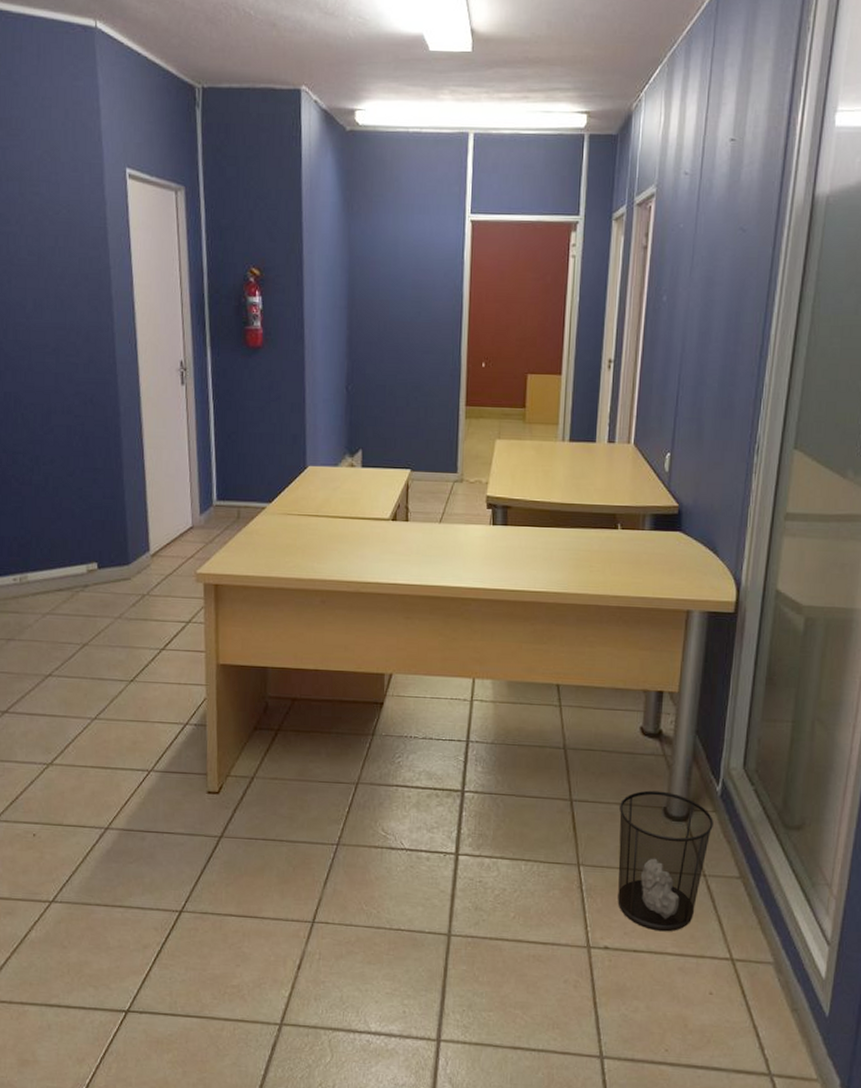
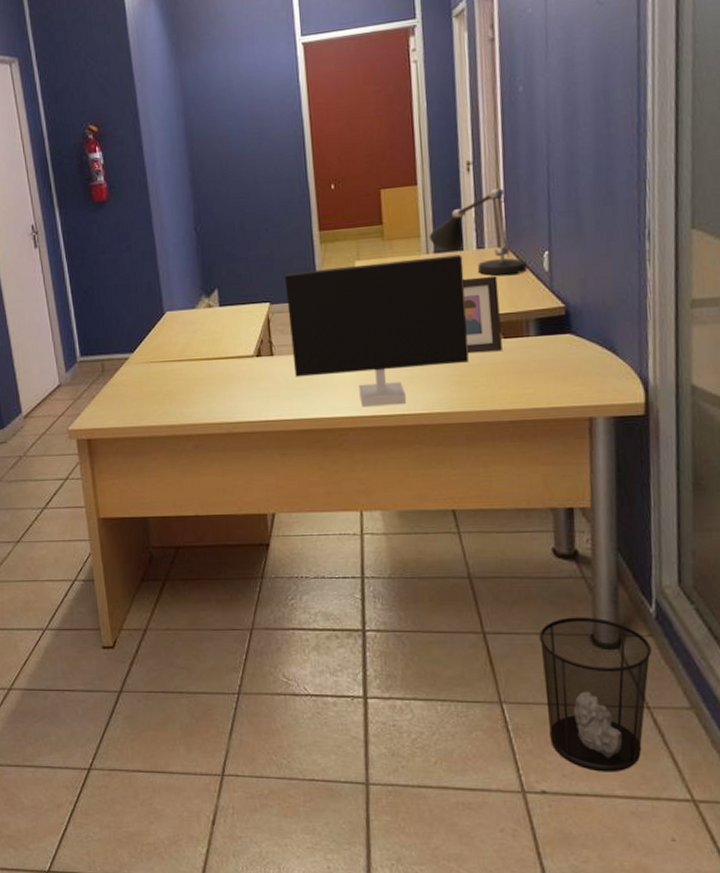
monitor: none [426,443,594,582] -> present [285,254,469,407]
desk lamp: none [566,388,650,471] -> present [429,188,527,276]
picture frame: none [587,469,623,541] -> present [463,275,502,354]

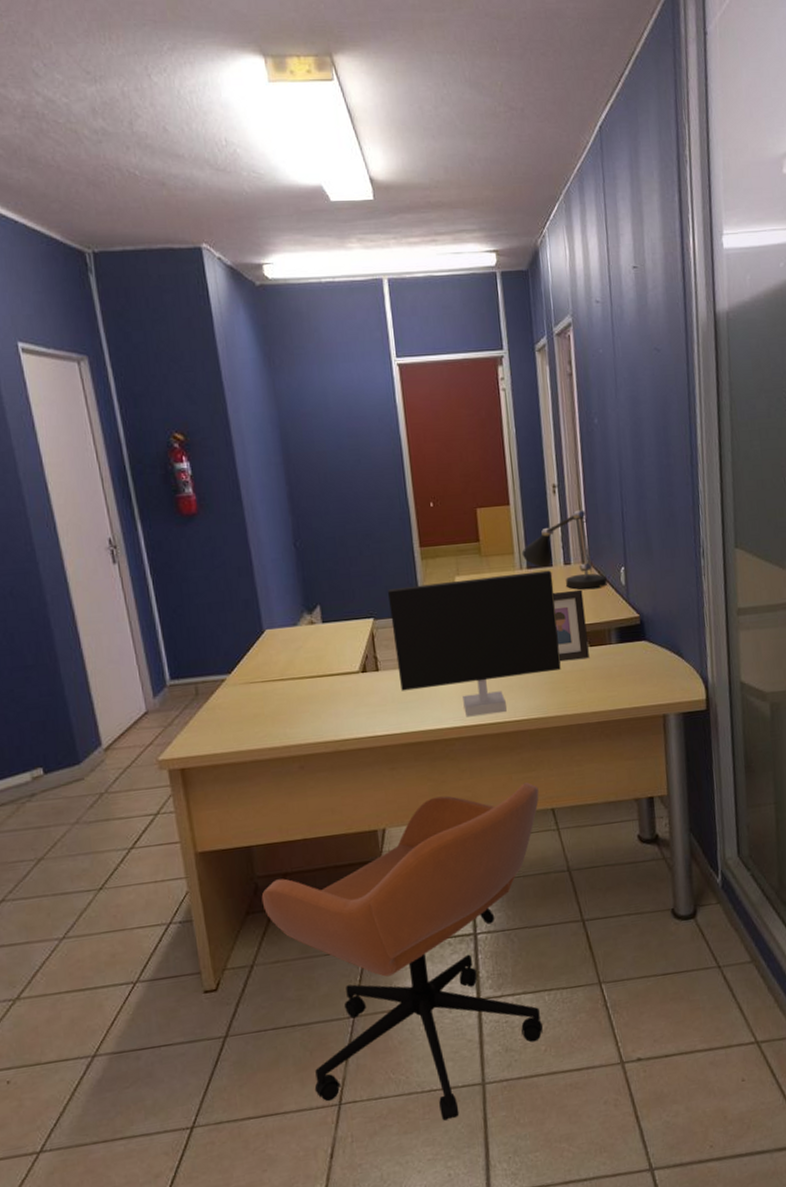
office chair: none [155,480,439,813] -> present [261,782,543,1121]
waste bin: present [538,617,651,772] -> none [629,893,720,1032]

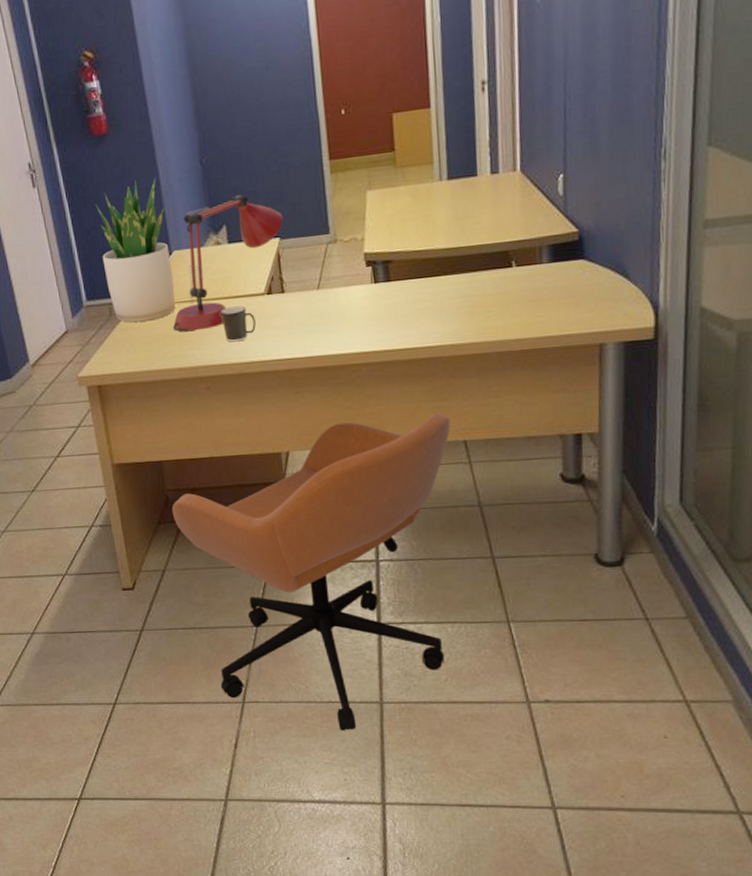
planter: none [182,558,267,702] -> present [94,177,176,323]
desk lamp: none [265,576,377,711] -> present [173,194,284,332]
mug: none [314,684,351,721] -> present [220,306,256,343]
monitor: present [388,570,561,717] -> none [295,180,481,342]
desk lamp: present [521,510,607,590] -> none [442,108,541,202]
picture frame: present [553,589,589,662] -> none [476,201,515,284]

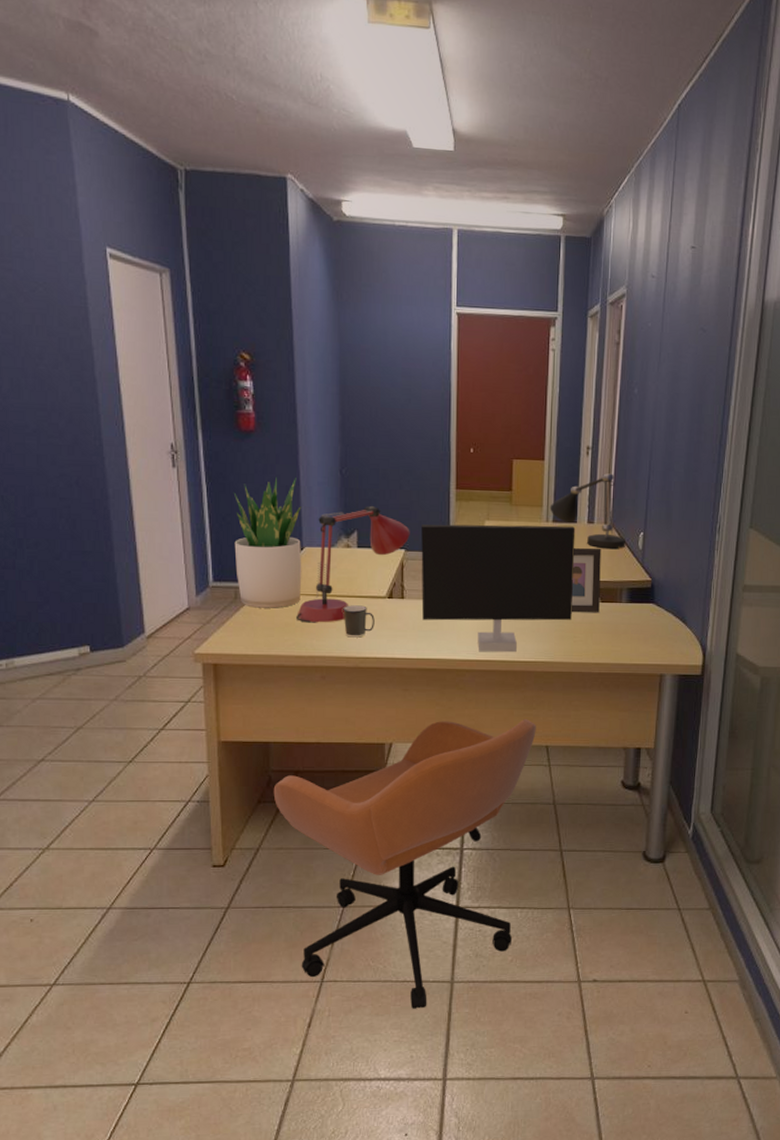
monitor: none [295,180,481,342] -> present [421,524,576,653]
desk lamp: none [442,108,541,202] -> present [549,473,626,549]
picture frame: none [476,201,515,284] -> present [571,547,601,613]

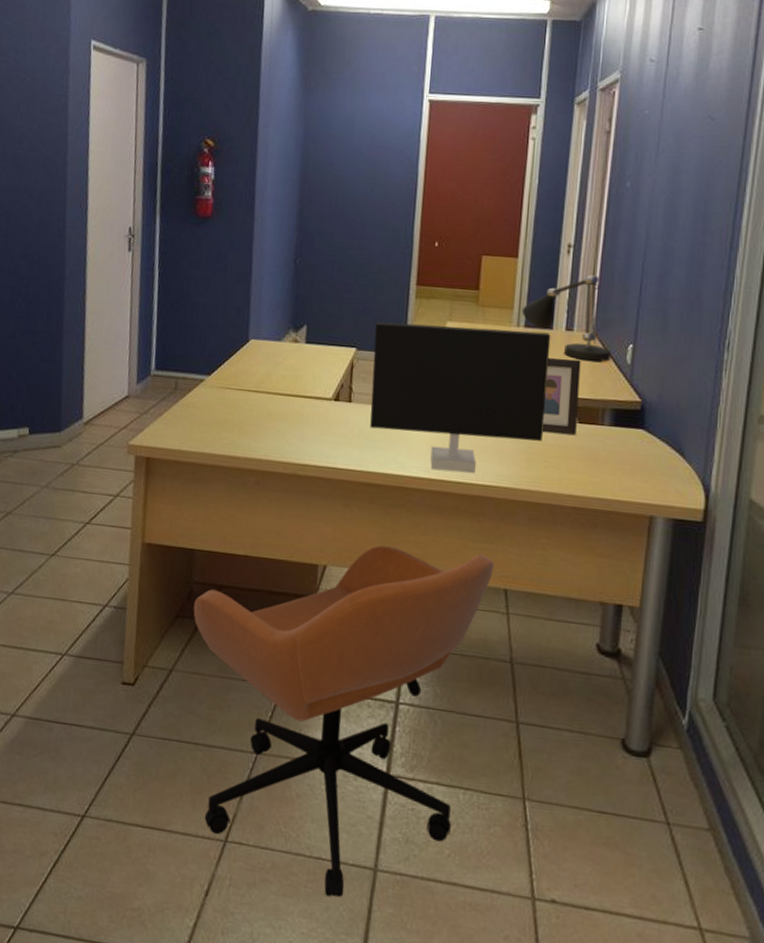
planter: present [233,477,302,608] -> none [178,265,251,403]
desk lamp: present [296,505,410,623] -> none [235,298,363,423]
mug: present [343,605,375,638] -> none [284,405,318,442]

